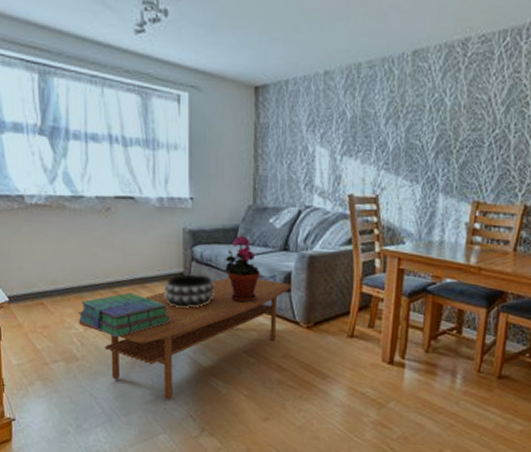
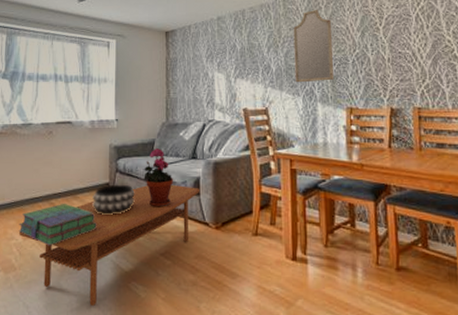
home mirror: none [415,70,470,167] -> present [293,9,334,83]

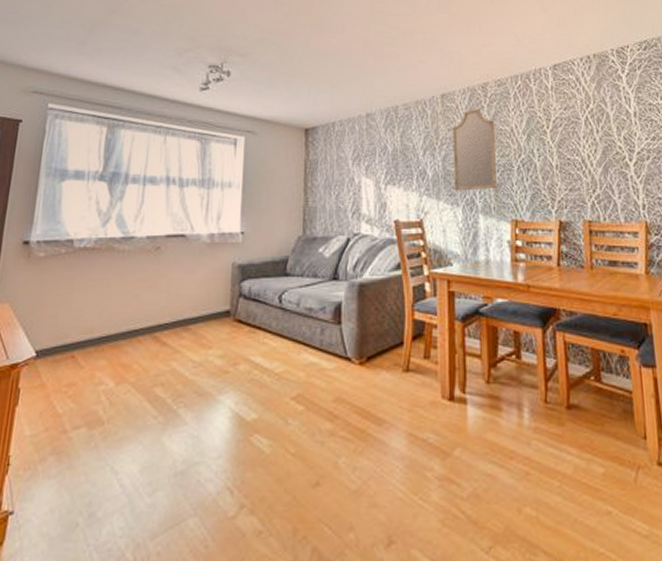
stack of books: present [18,203,97,246] -> none [109,336,213,392]
coffee table: present [19,184,200,306] -> none [110,311,342,467]
decorative bowl: present [92,184,135,215] -> none [207,311,262,350]
potted plant: present [144,149,173,207] -> none [273,268,309,340]

